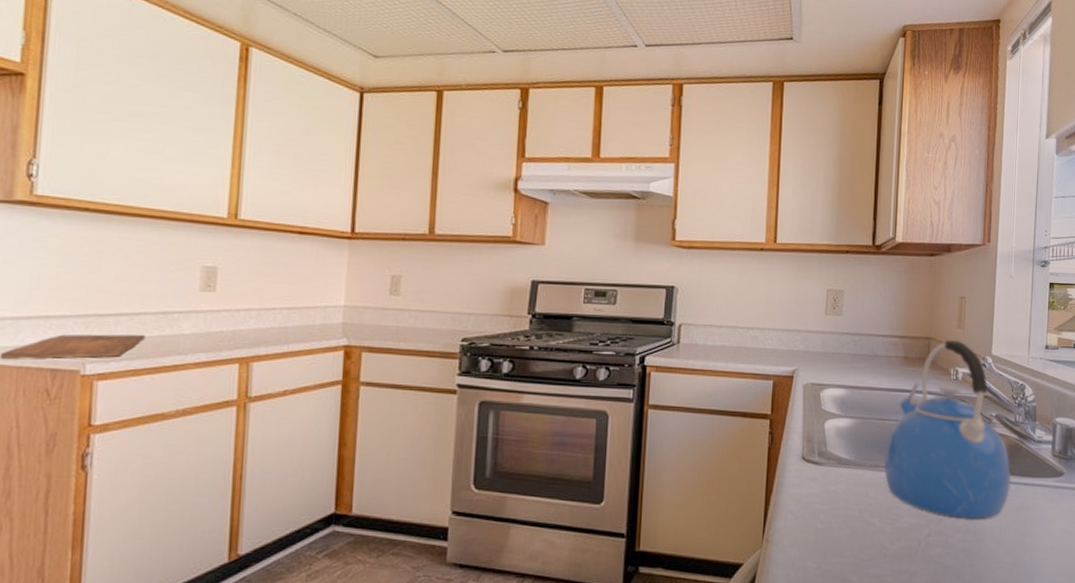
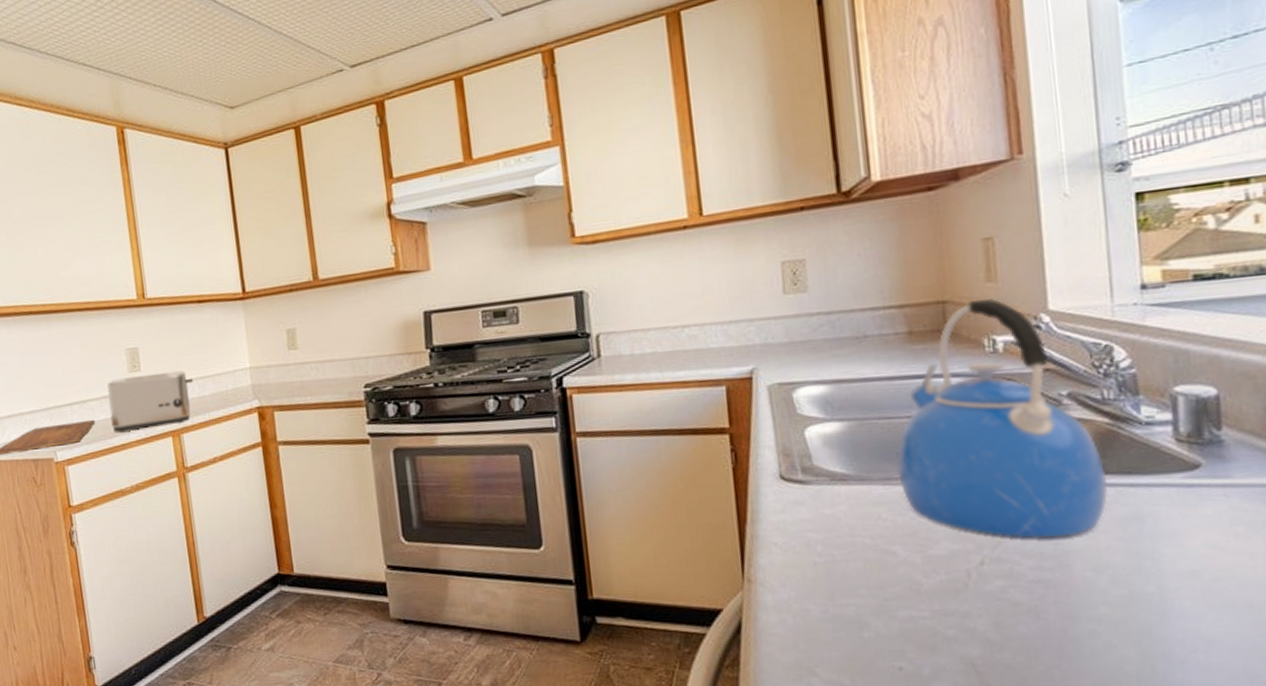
toaster: none [166,295,276,353] -> present [106,370,193,433]

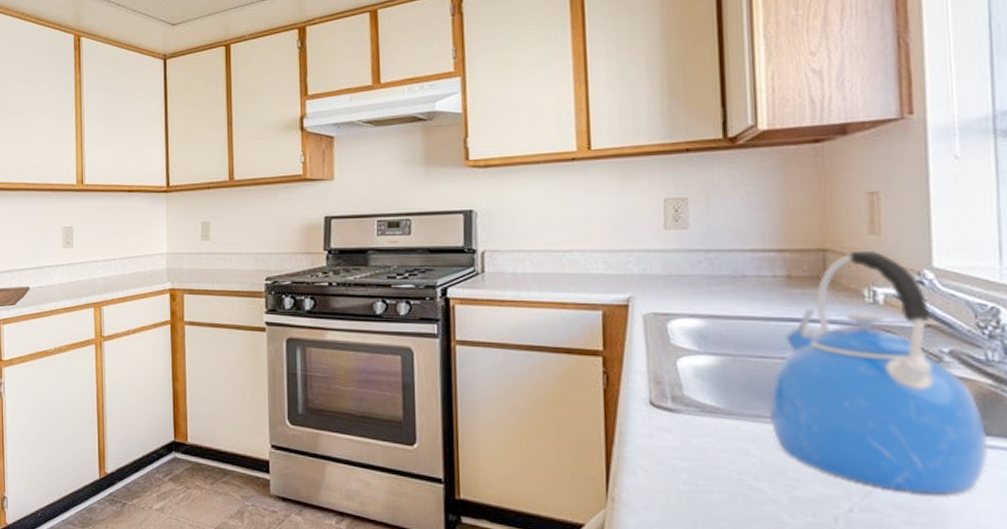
toaster: present [106,370,193,433] -> none [43,250,116,300]

